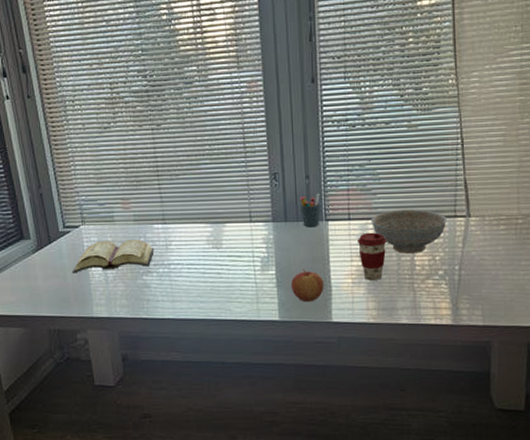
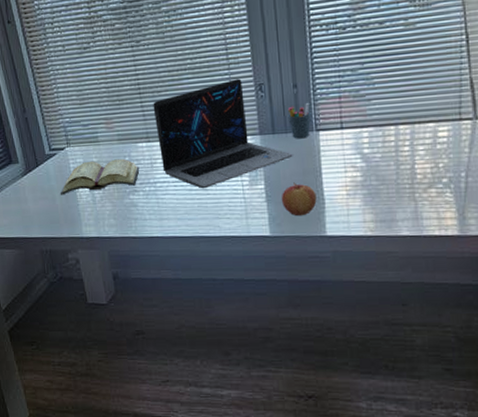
laptop: none [170,167,303,272] -> present [153,79,293,189]
coffee cup: present [358,232,387,280] -> none [352,140,384,192]
decorative bowl: present [370,209,447,254] -> none [365,113,451,162]

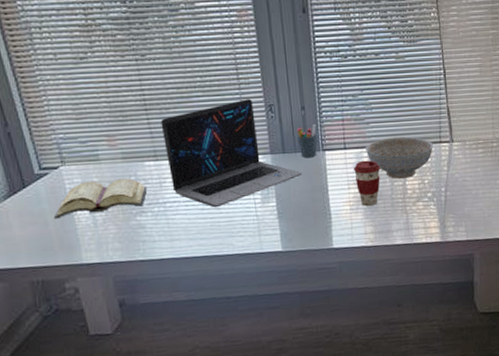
apple: present [281,182,317,217] -> none [291,199,324,231]
coffee cup: none [352,140,384,192] -> present [354,160,381,206]
decorative bowl: none [365,113,451,162] -> present [365,136,433,179]

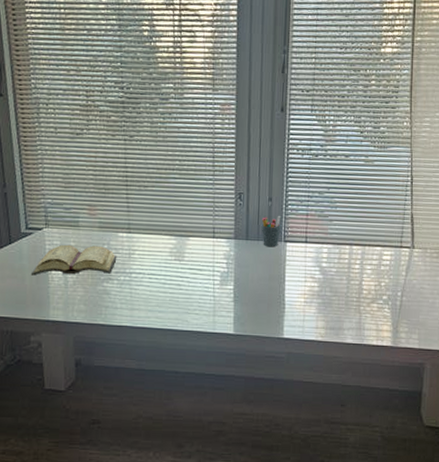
laptop: present [161,99,302,208] -> none [138,185,262,284]
coffee cup: present [354,160,381,206] -> none [312,256,339,301]
decorative bowl: present [365,136,433,179] -> none [325,236,394,278]

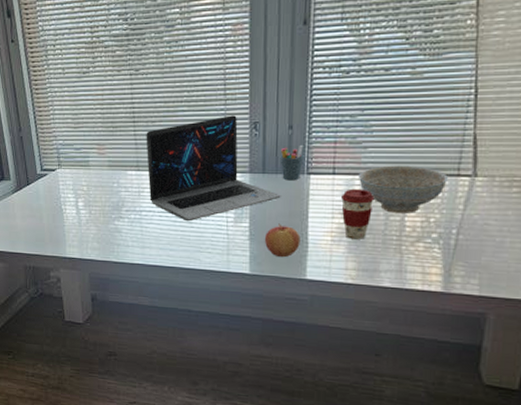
diary: present [30,244,117,276] -> none [47,184,127,215]
laptop: none [138,185,262,284] -> present [146,115,281,222]
apple: none [247,286,279,318] -> present [264,223,301,258]
coffee cup: none [312,256,339,301] -> present [341,188,375,240]
decorative bowl: none [325,236,394,278] -> present [357,165,448,213]

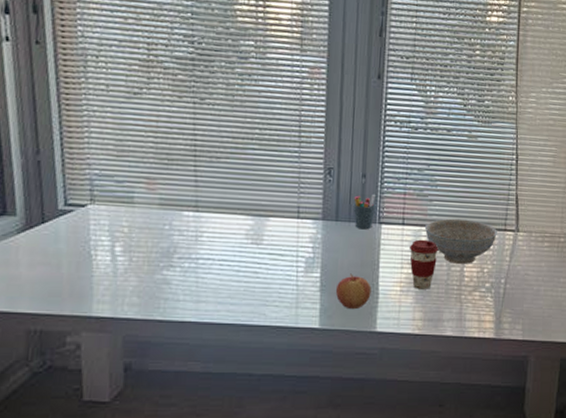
laptop: present [146,115,281,222] -> none [208,158,353,271]

